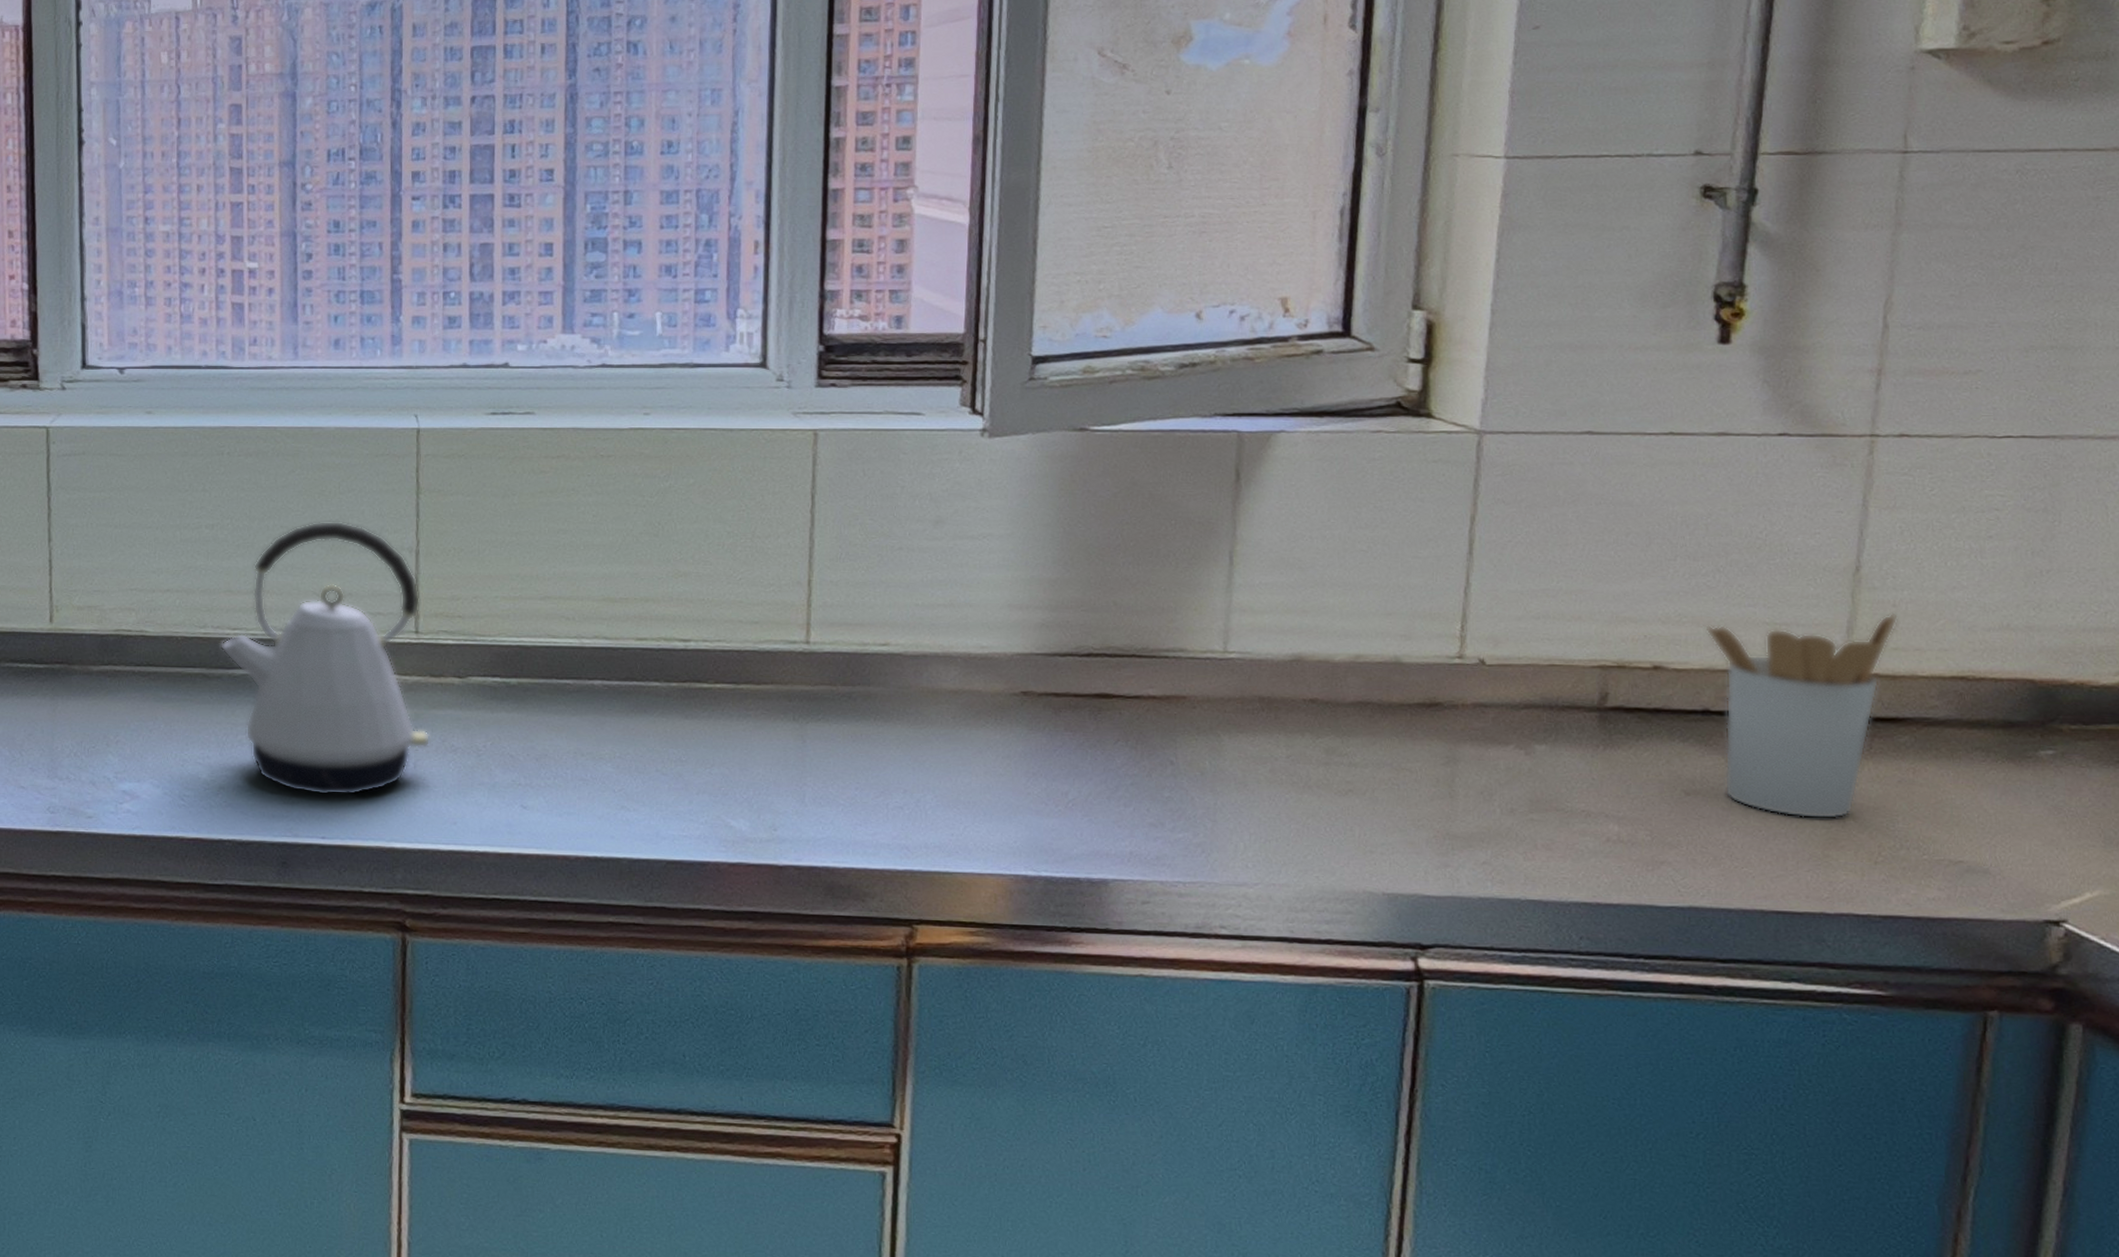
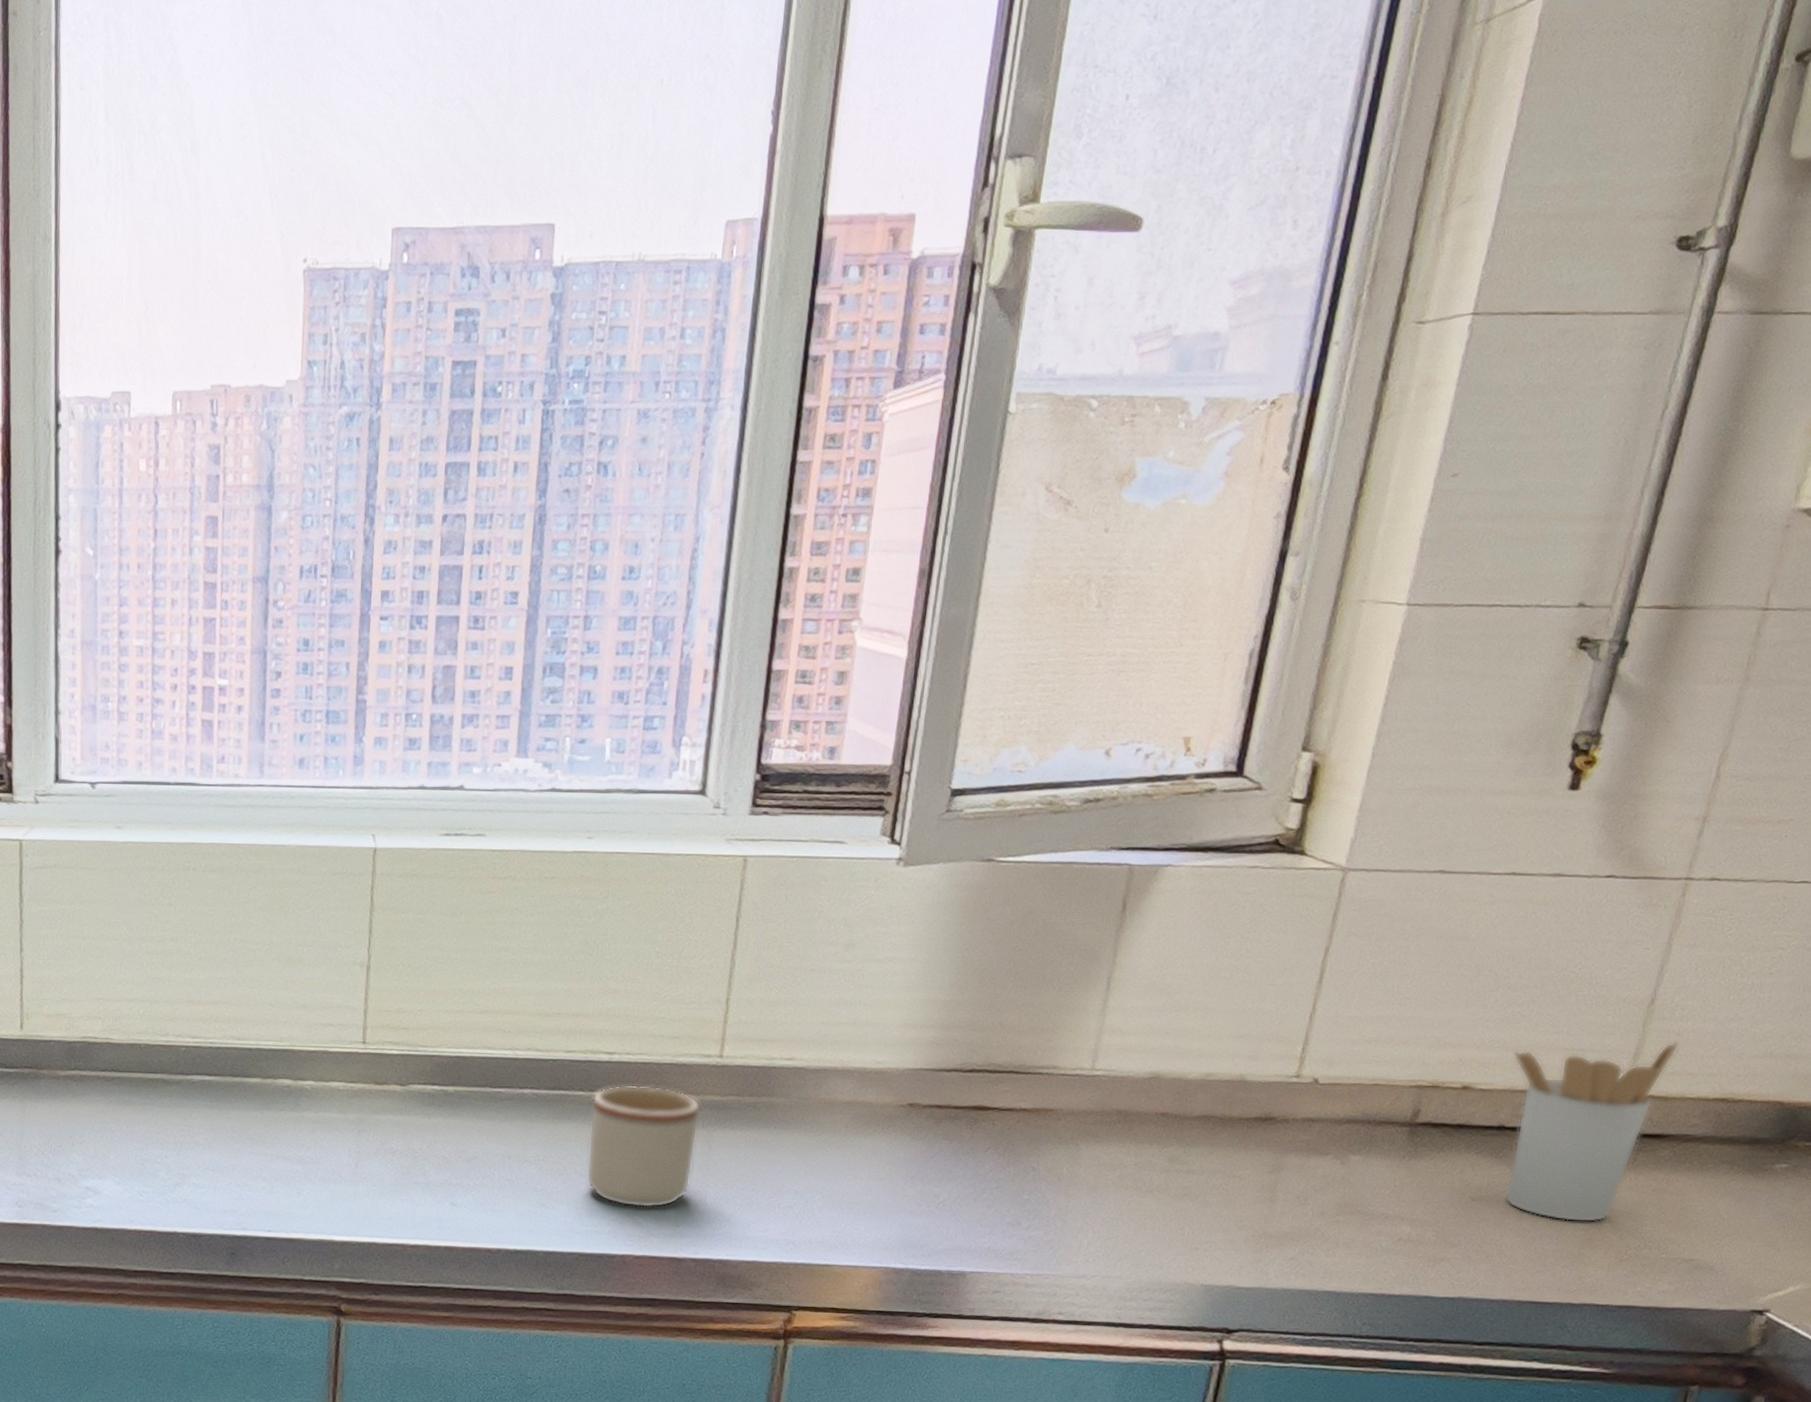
kettle: present [221,521,431,796] -> none [181,936,372,1193]
mug: none [668,674,790,810] -> present [586,1084,701,1208]

